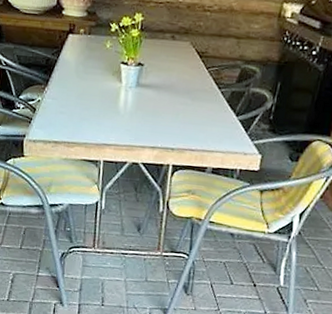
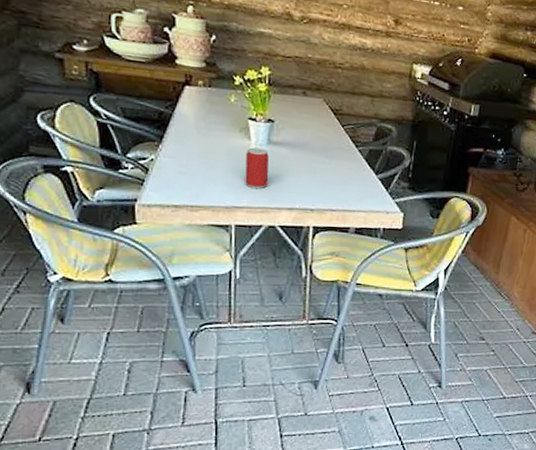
beer can: none [114,89,137,129] -> present [245,147,269,189]

